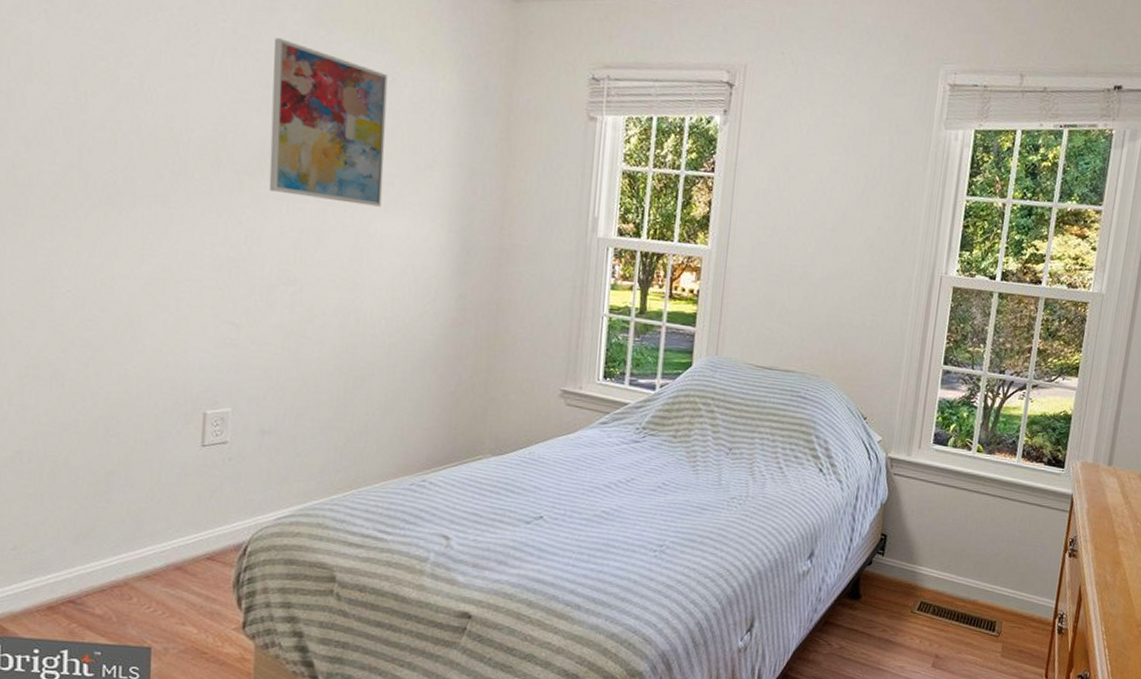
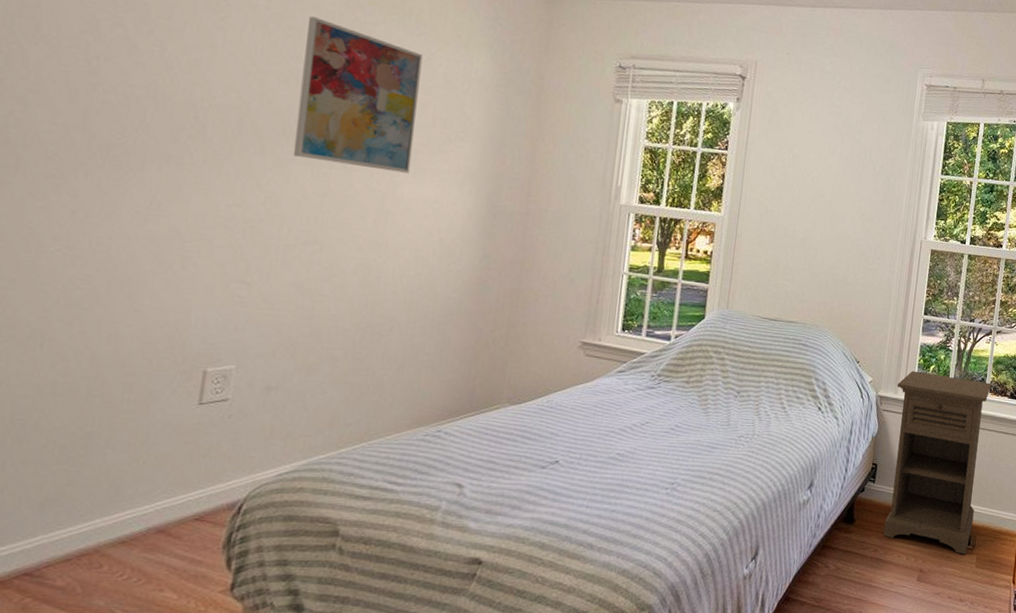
nightstand: none [893,430,1025,642] -> present [883,371,992,555]

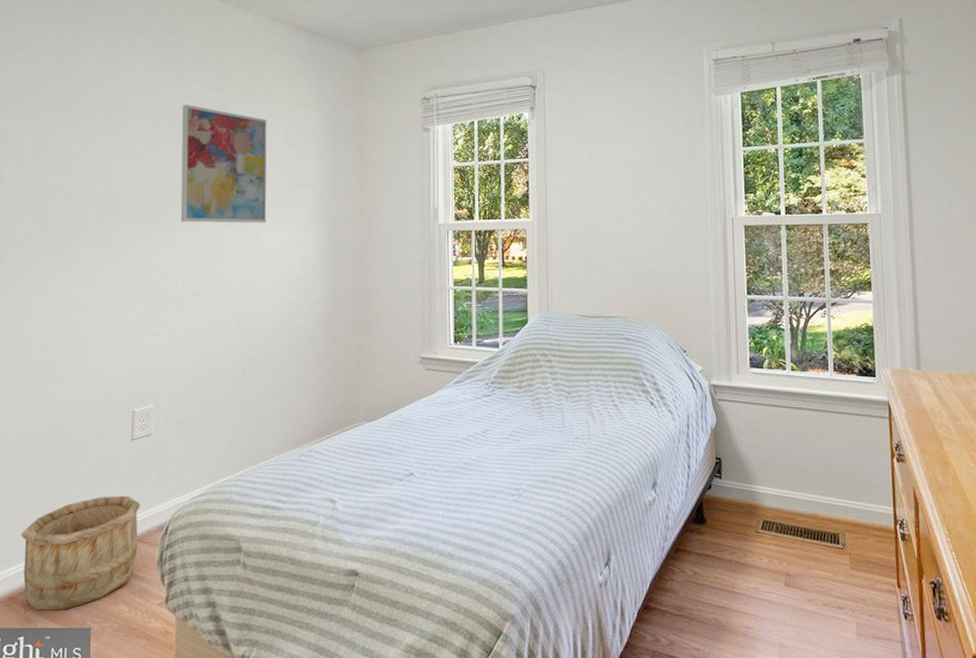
wooden bucket: none [21,467,206,598] -> present [20,495,141,611]
nightstand: present [883,371,992,555] -> none [729,355,839,555]

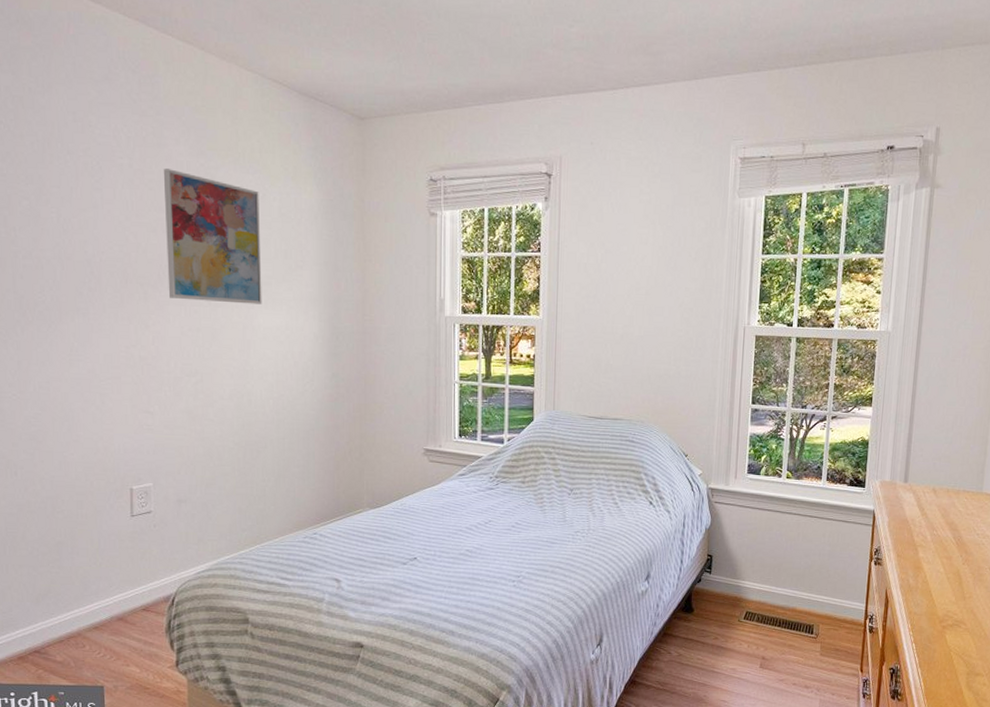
wooden bucket: present [20,495,141,611] -> none [24,568,146,670]

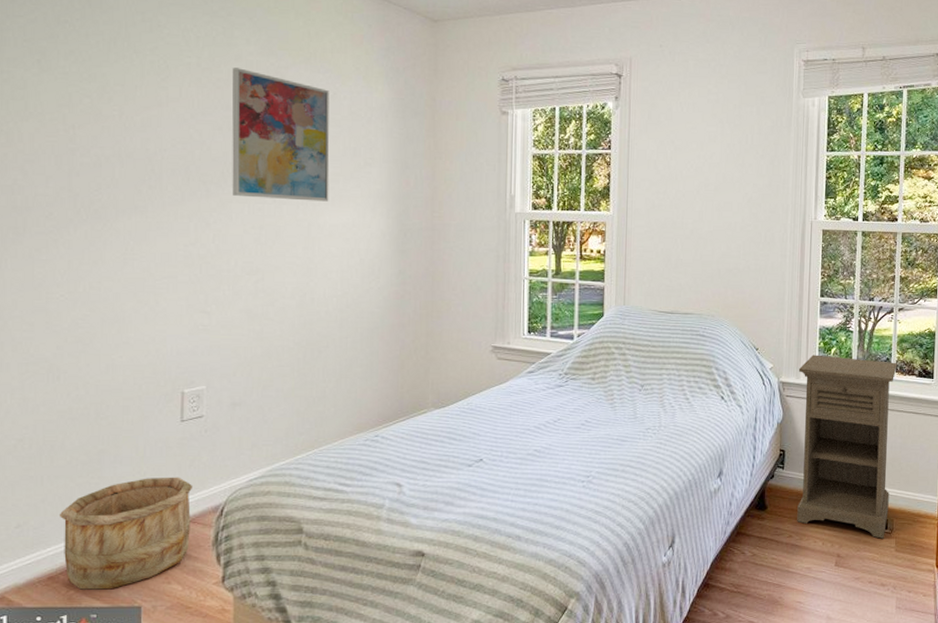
wooden bucket: none [24,568,146,670] -> present [59,477,193,590]
nightstand: none [723,462,828,643] -> present [797,354,897,539]

